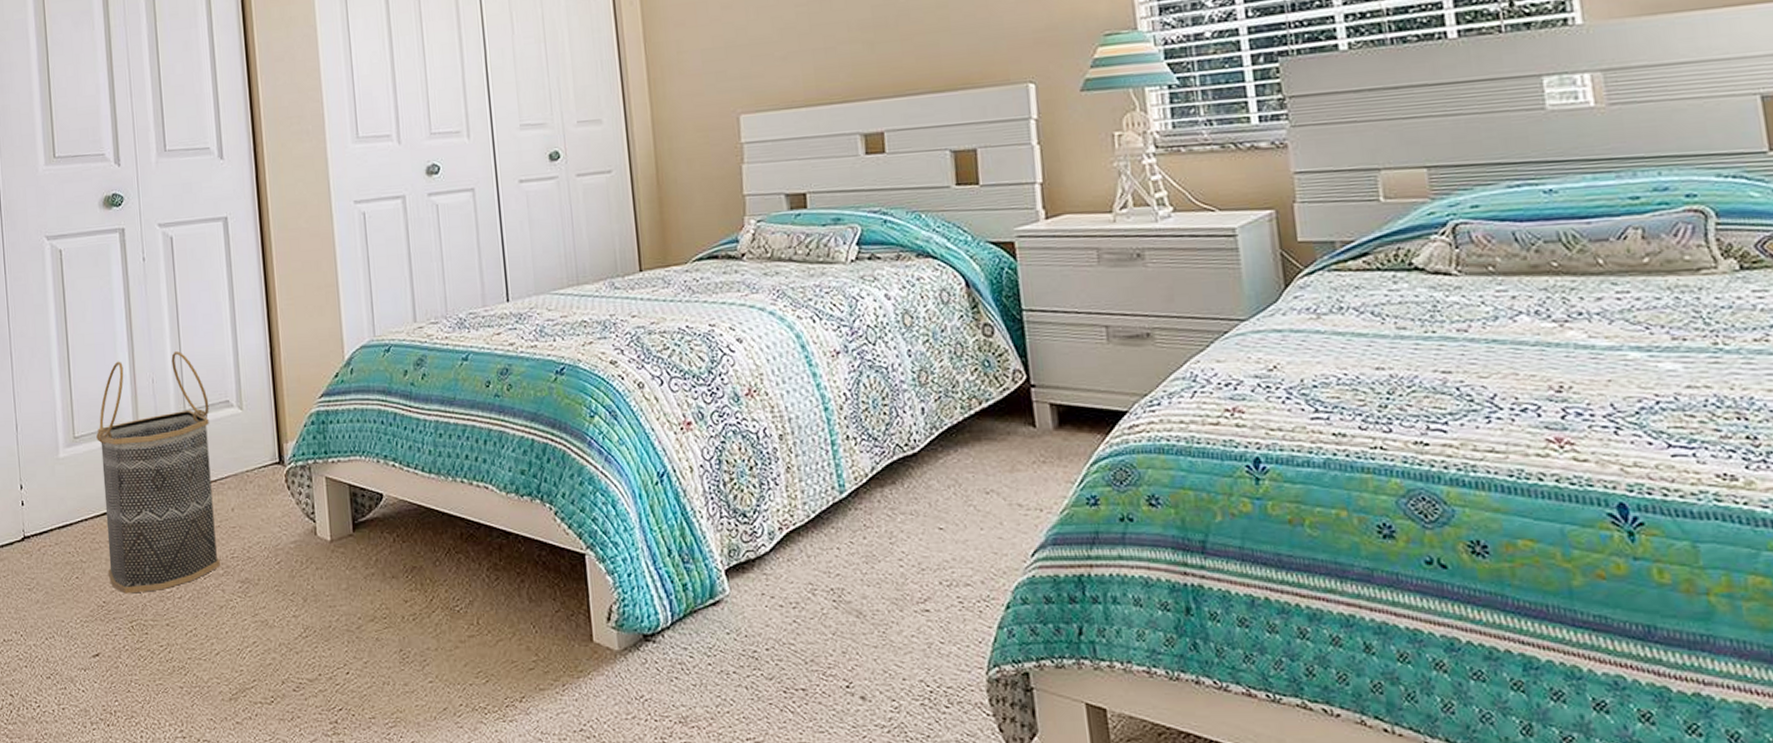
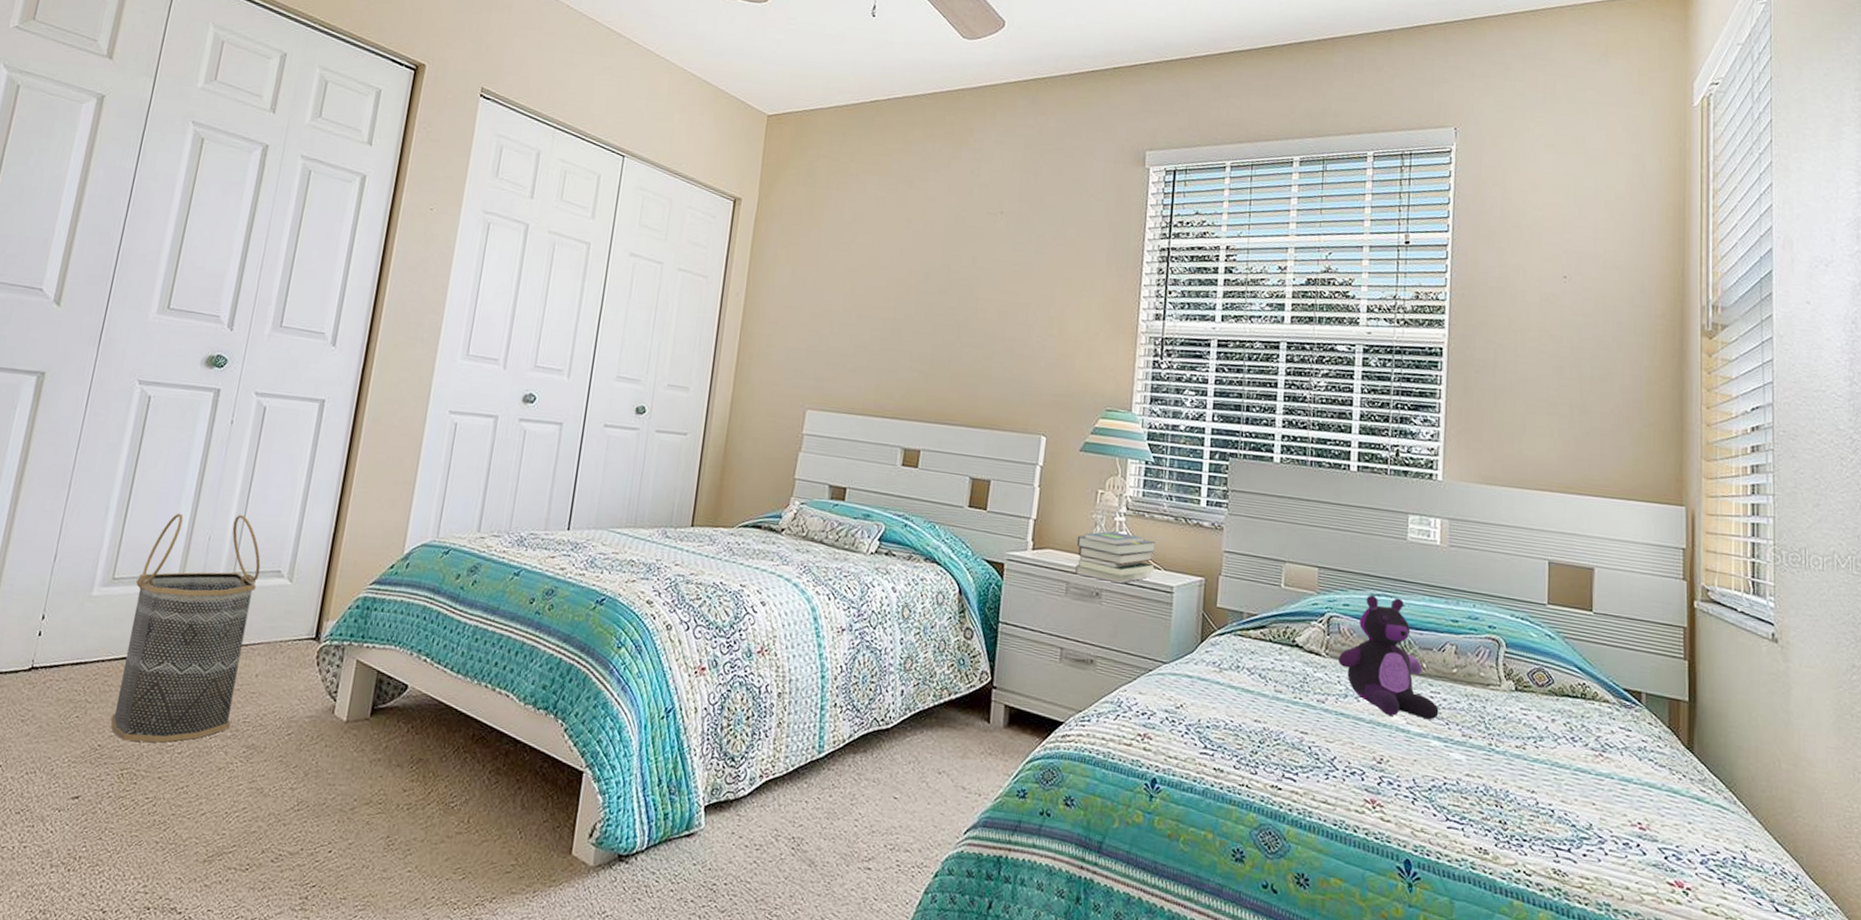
books: none [1099,176,1205,238] -> present [1075,531,1155,584]
stuffed animal: none [1476,184,1633,331] -> present [1338,595,1439,720]

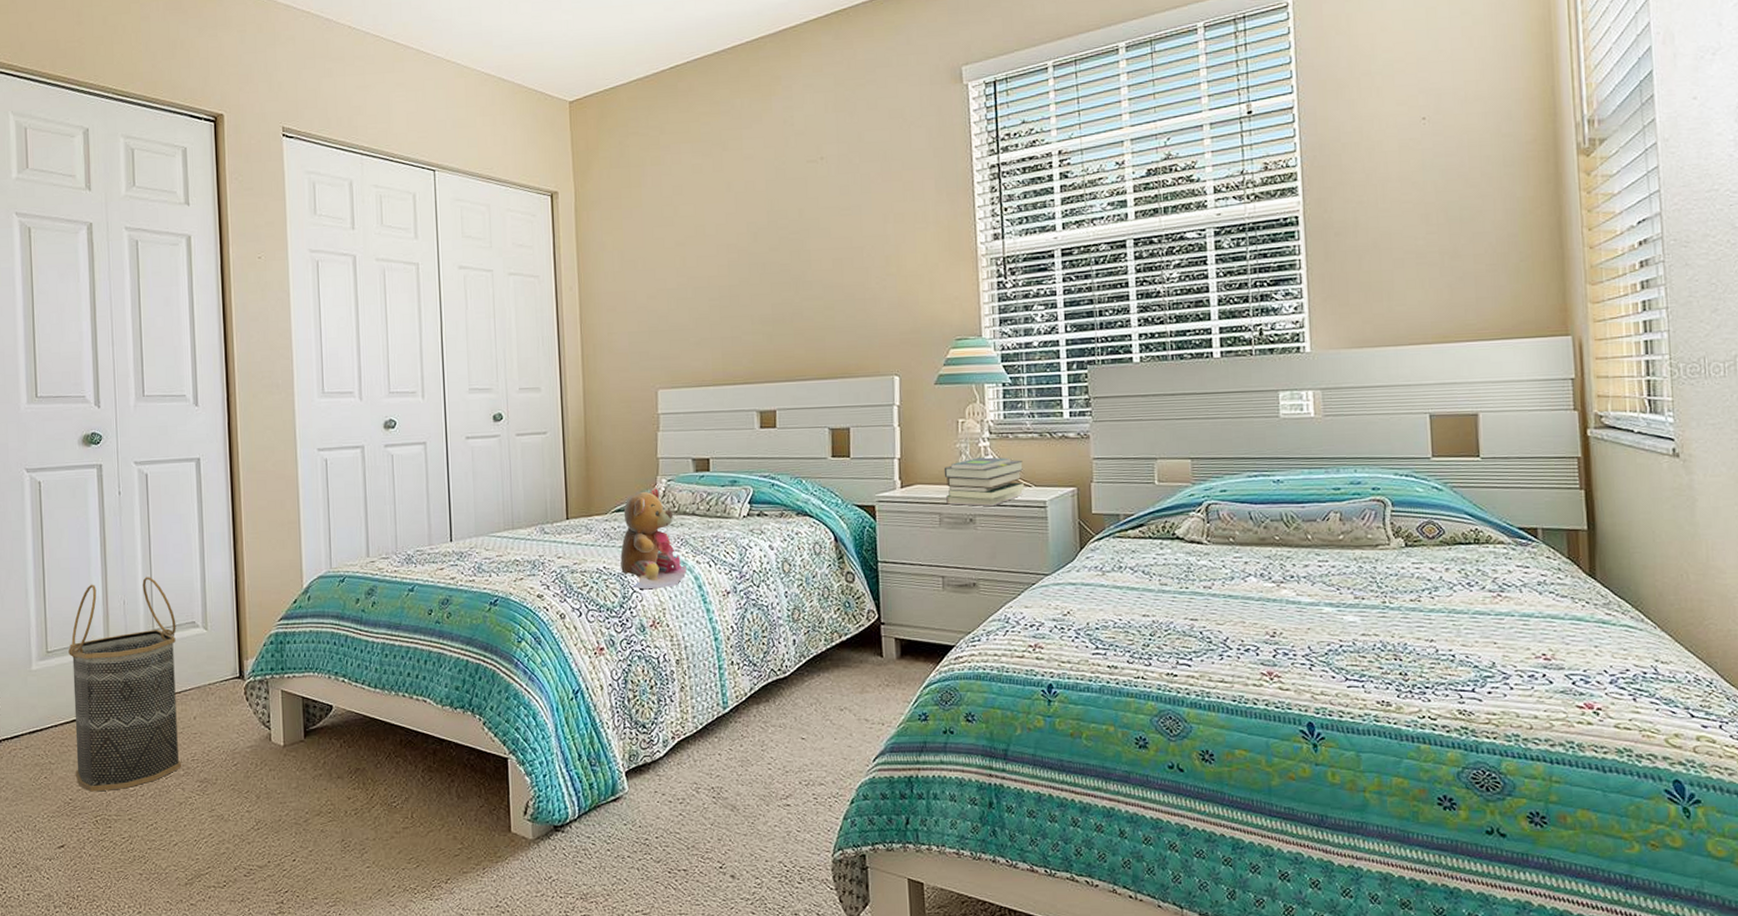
teddy bear: none [738,509,805,615] -> present [620,488,687,590]
stuffed animal: present [1338,595,1439,720] -> none [1221,475,1329,590]

